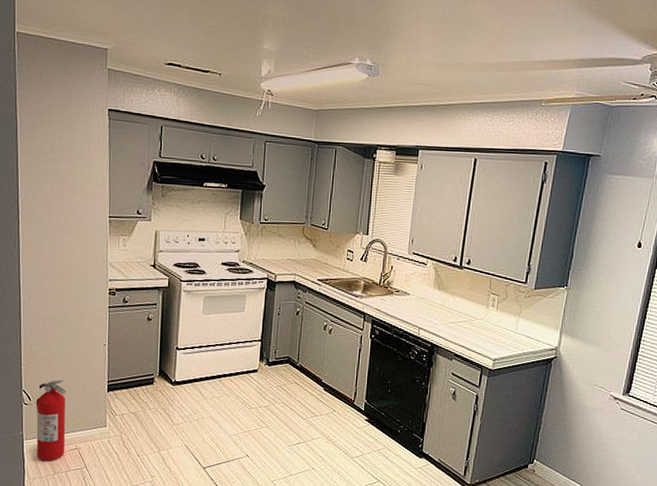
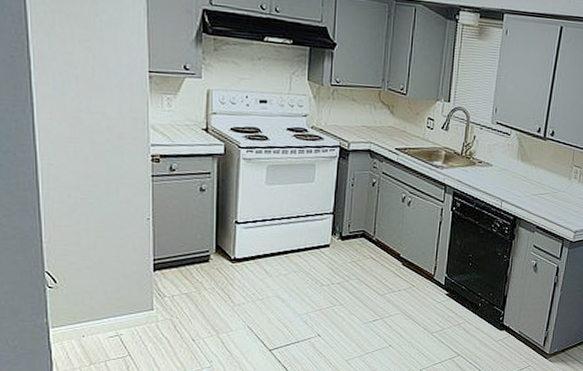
fire extinguisher: present [36,380,67,461] -> none [63,259,103,351]

